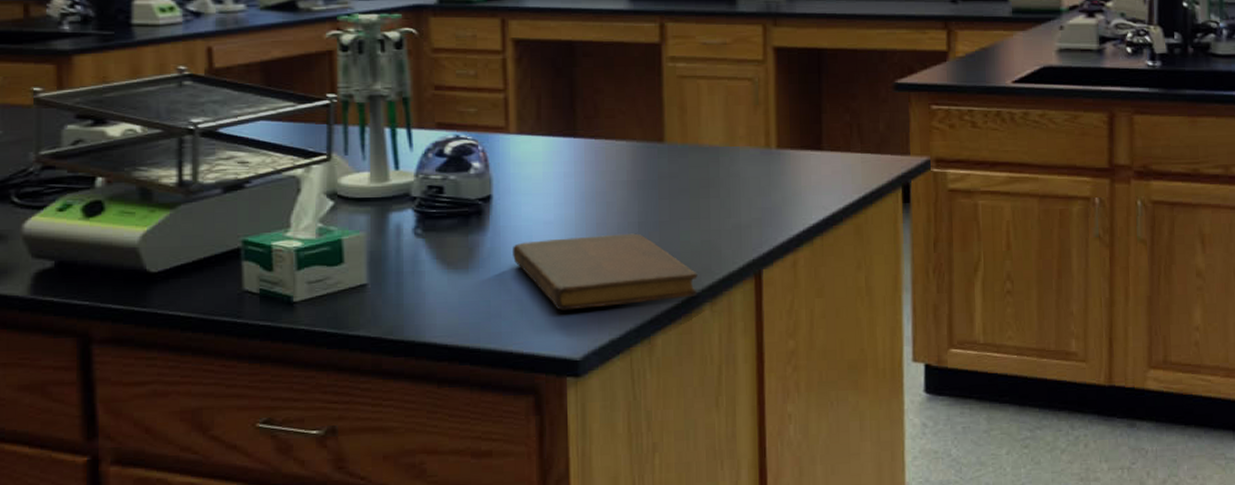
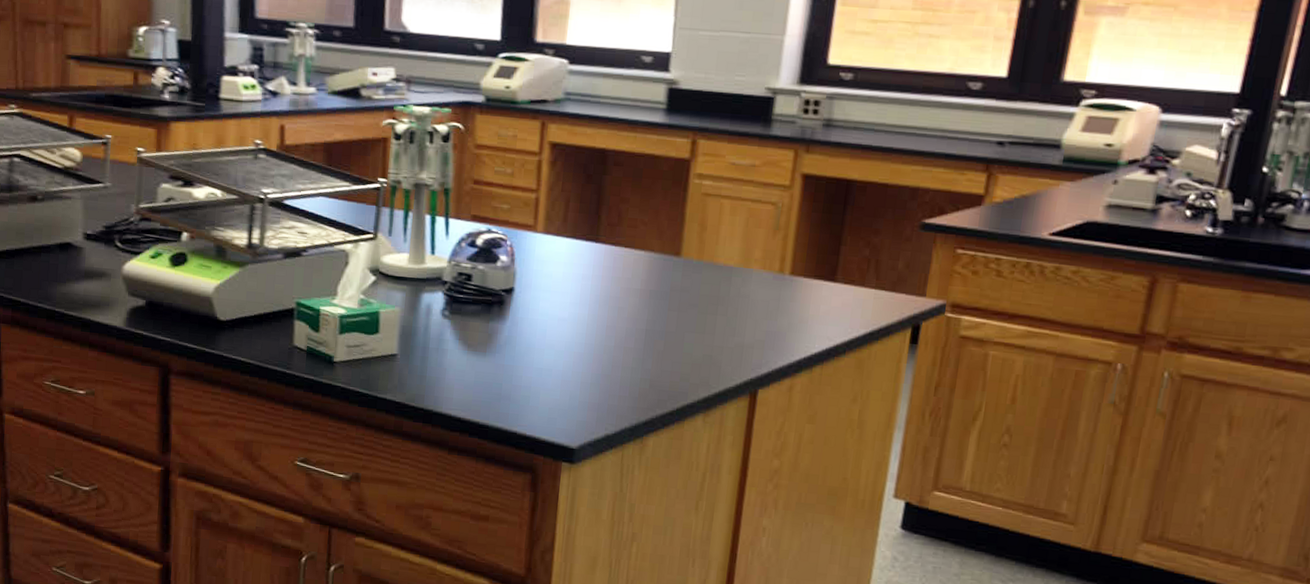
notebook: present [513,233,698,311] -> none [527,334,695,406]

